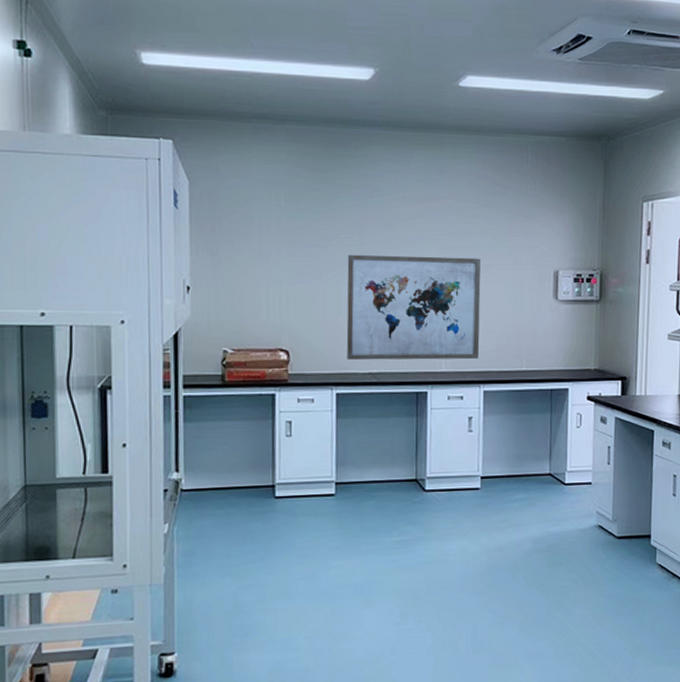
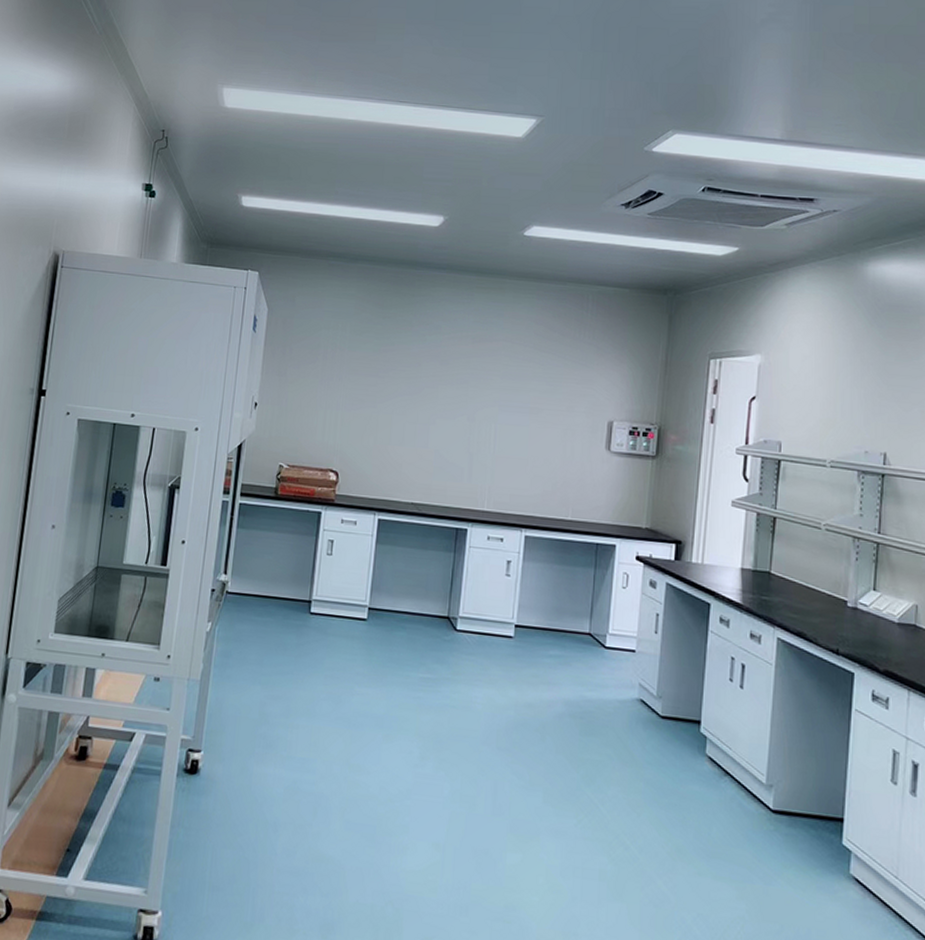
wall art: present [346,254,481,360] -> none [392,386,533,503]

